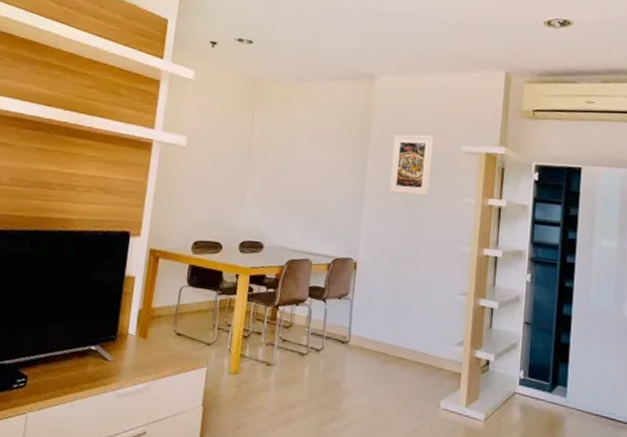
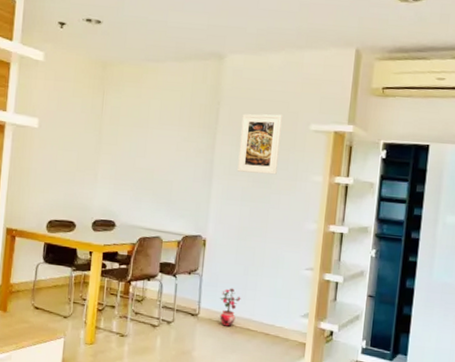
potted plant: none [371,313,393,355] -> present [219,288,241,327]

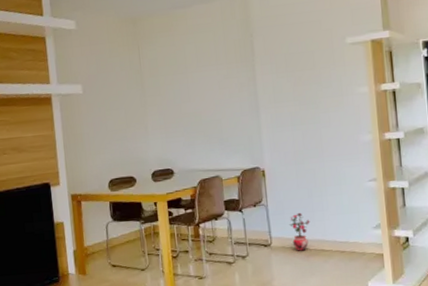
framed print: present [237,114,282,175] -> none [277,34,322,98]

